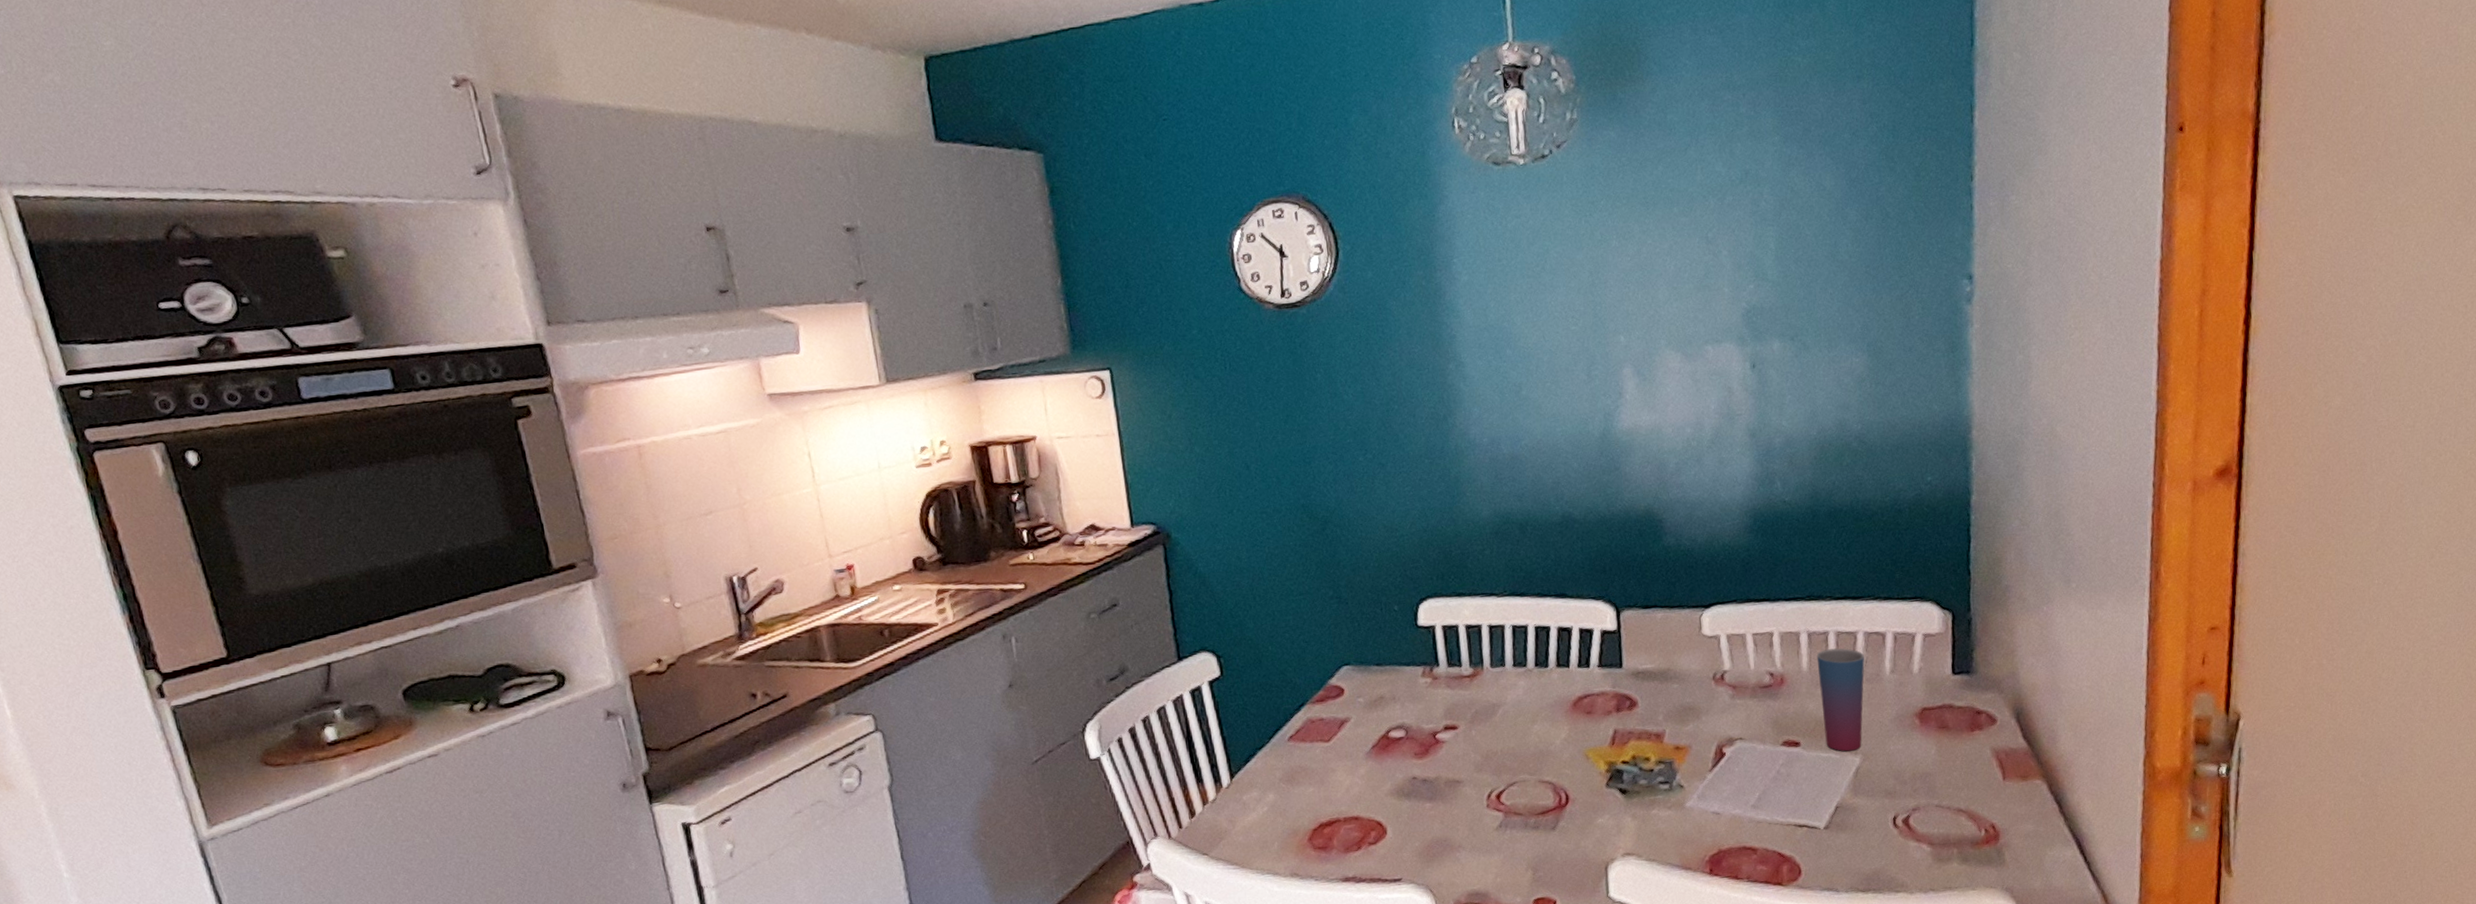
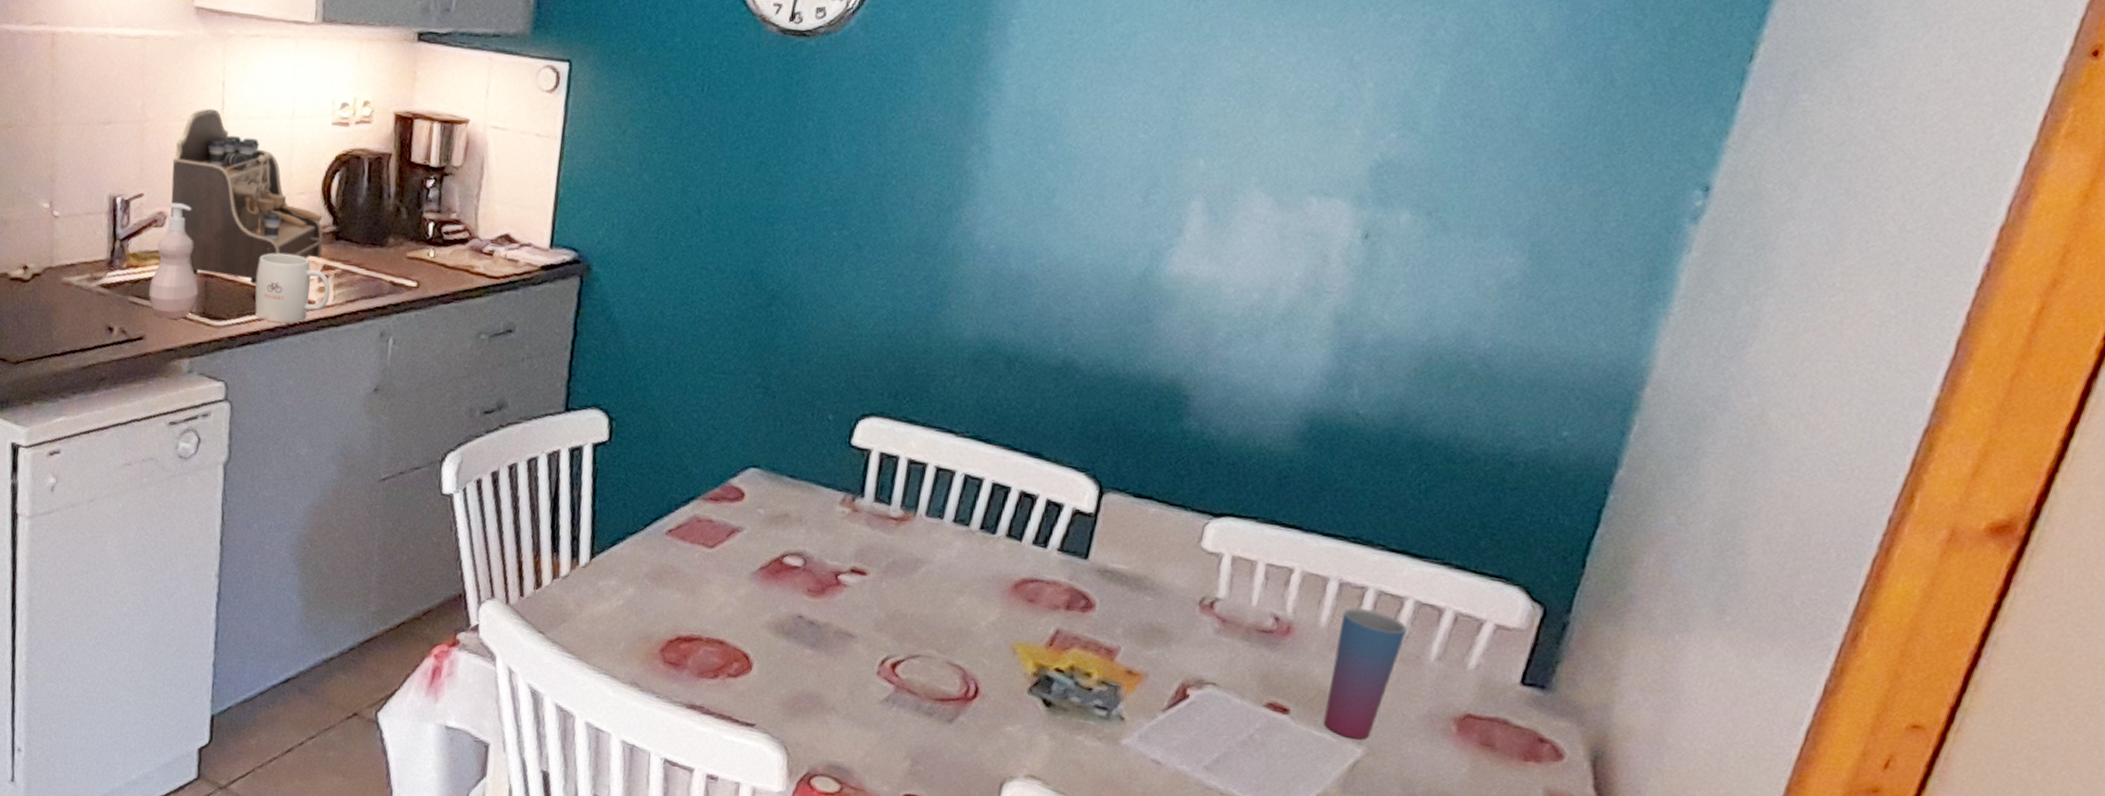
spice rack: none [777,478,934,626] -> present [171,108,323,284]
soap bottle: none [781,568,830,674] -> present [148,203,199,320]
mug: none [877,587,950,652] -> present [254,253,331,324]

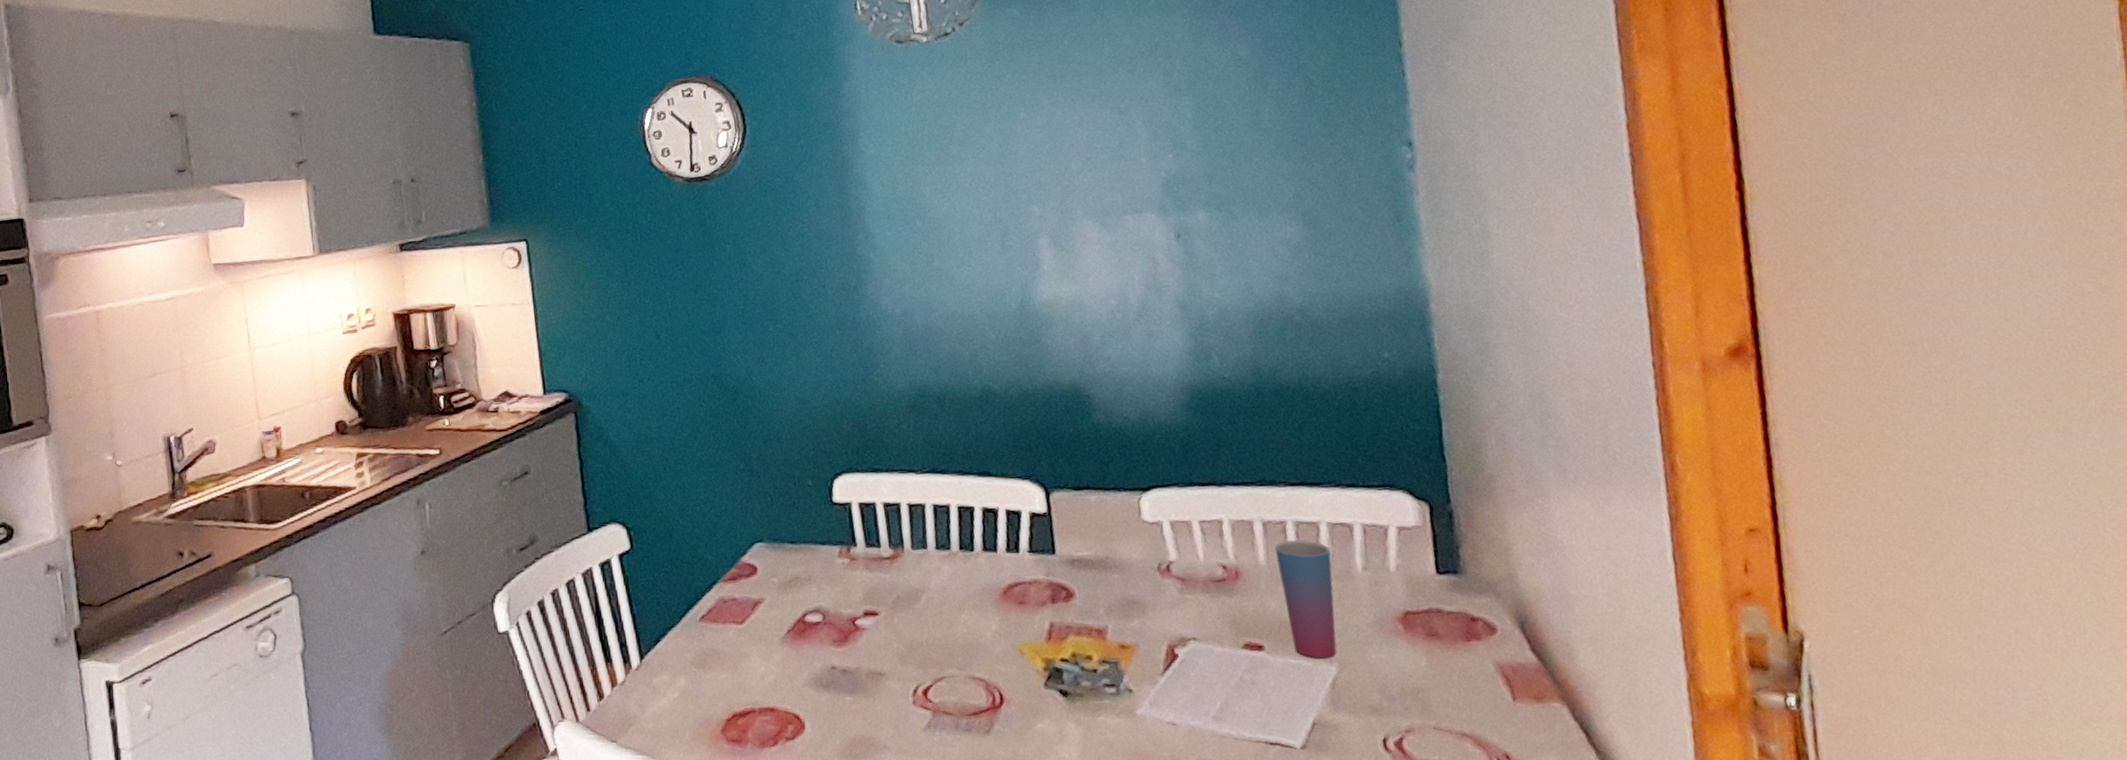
soap bottle: present [148,203,199,320] -> none [209,429,254,534]
spice rack: present [171,108,323,284] -> none [213,343,354,487]
mug: present [254,253,331,324] -> none [300,450,368,514]

